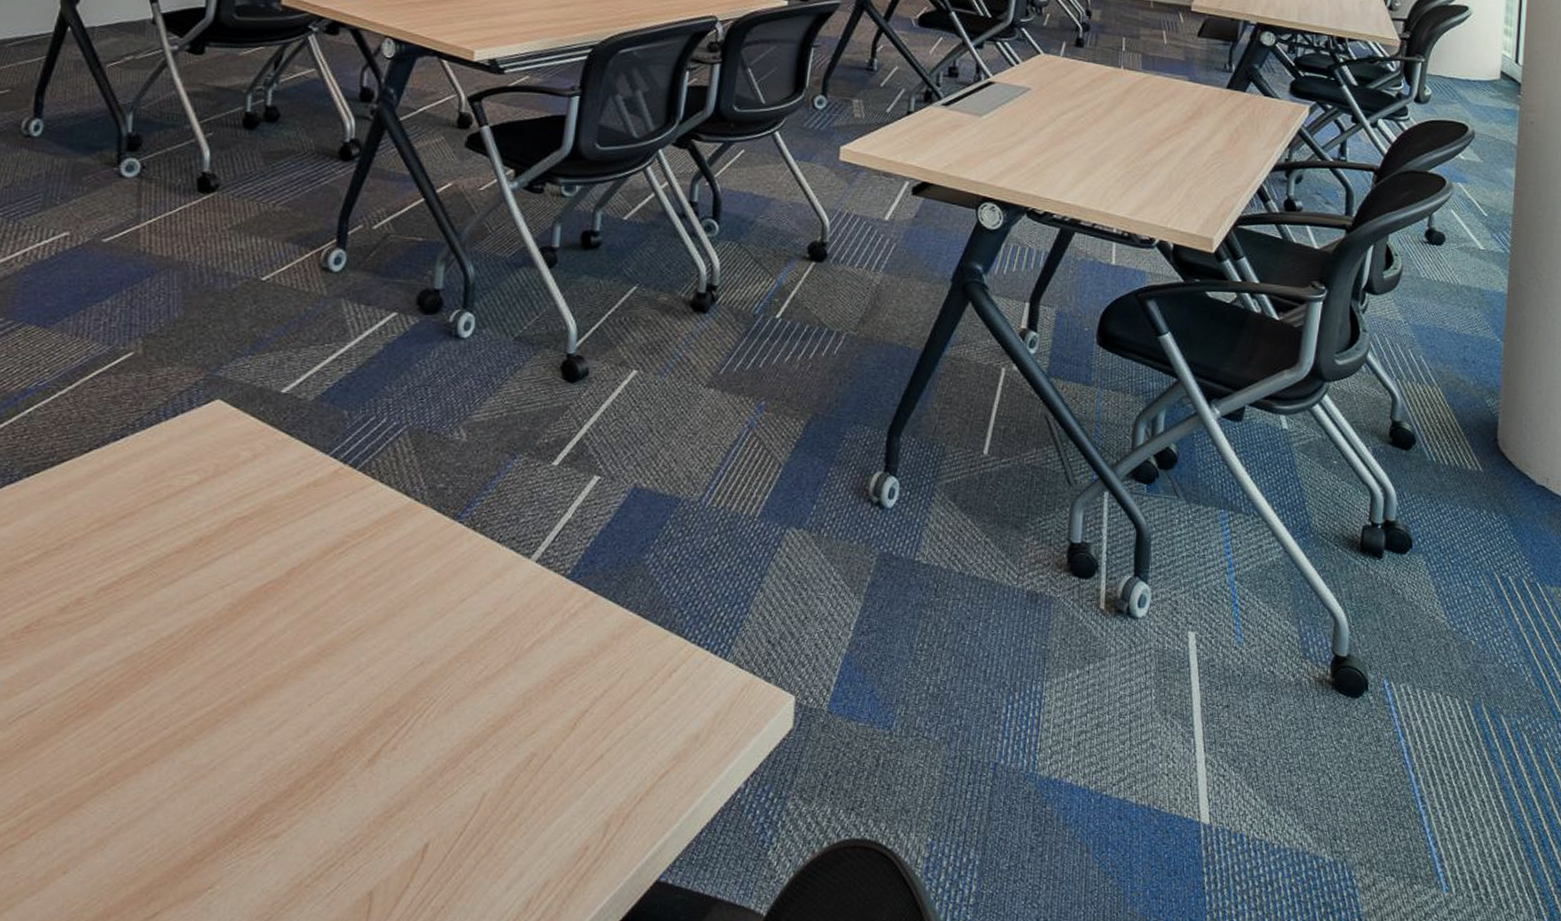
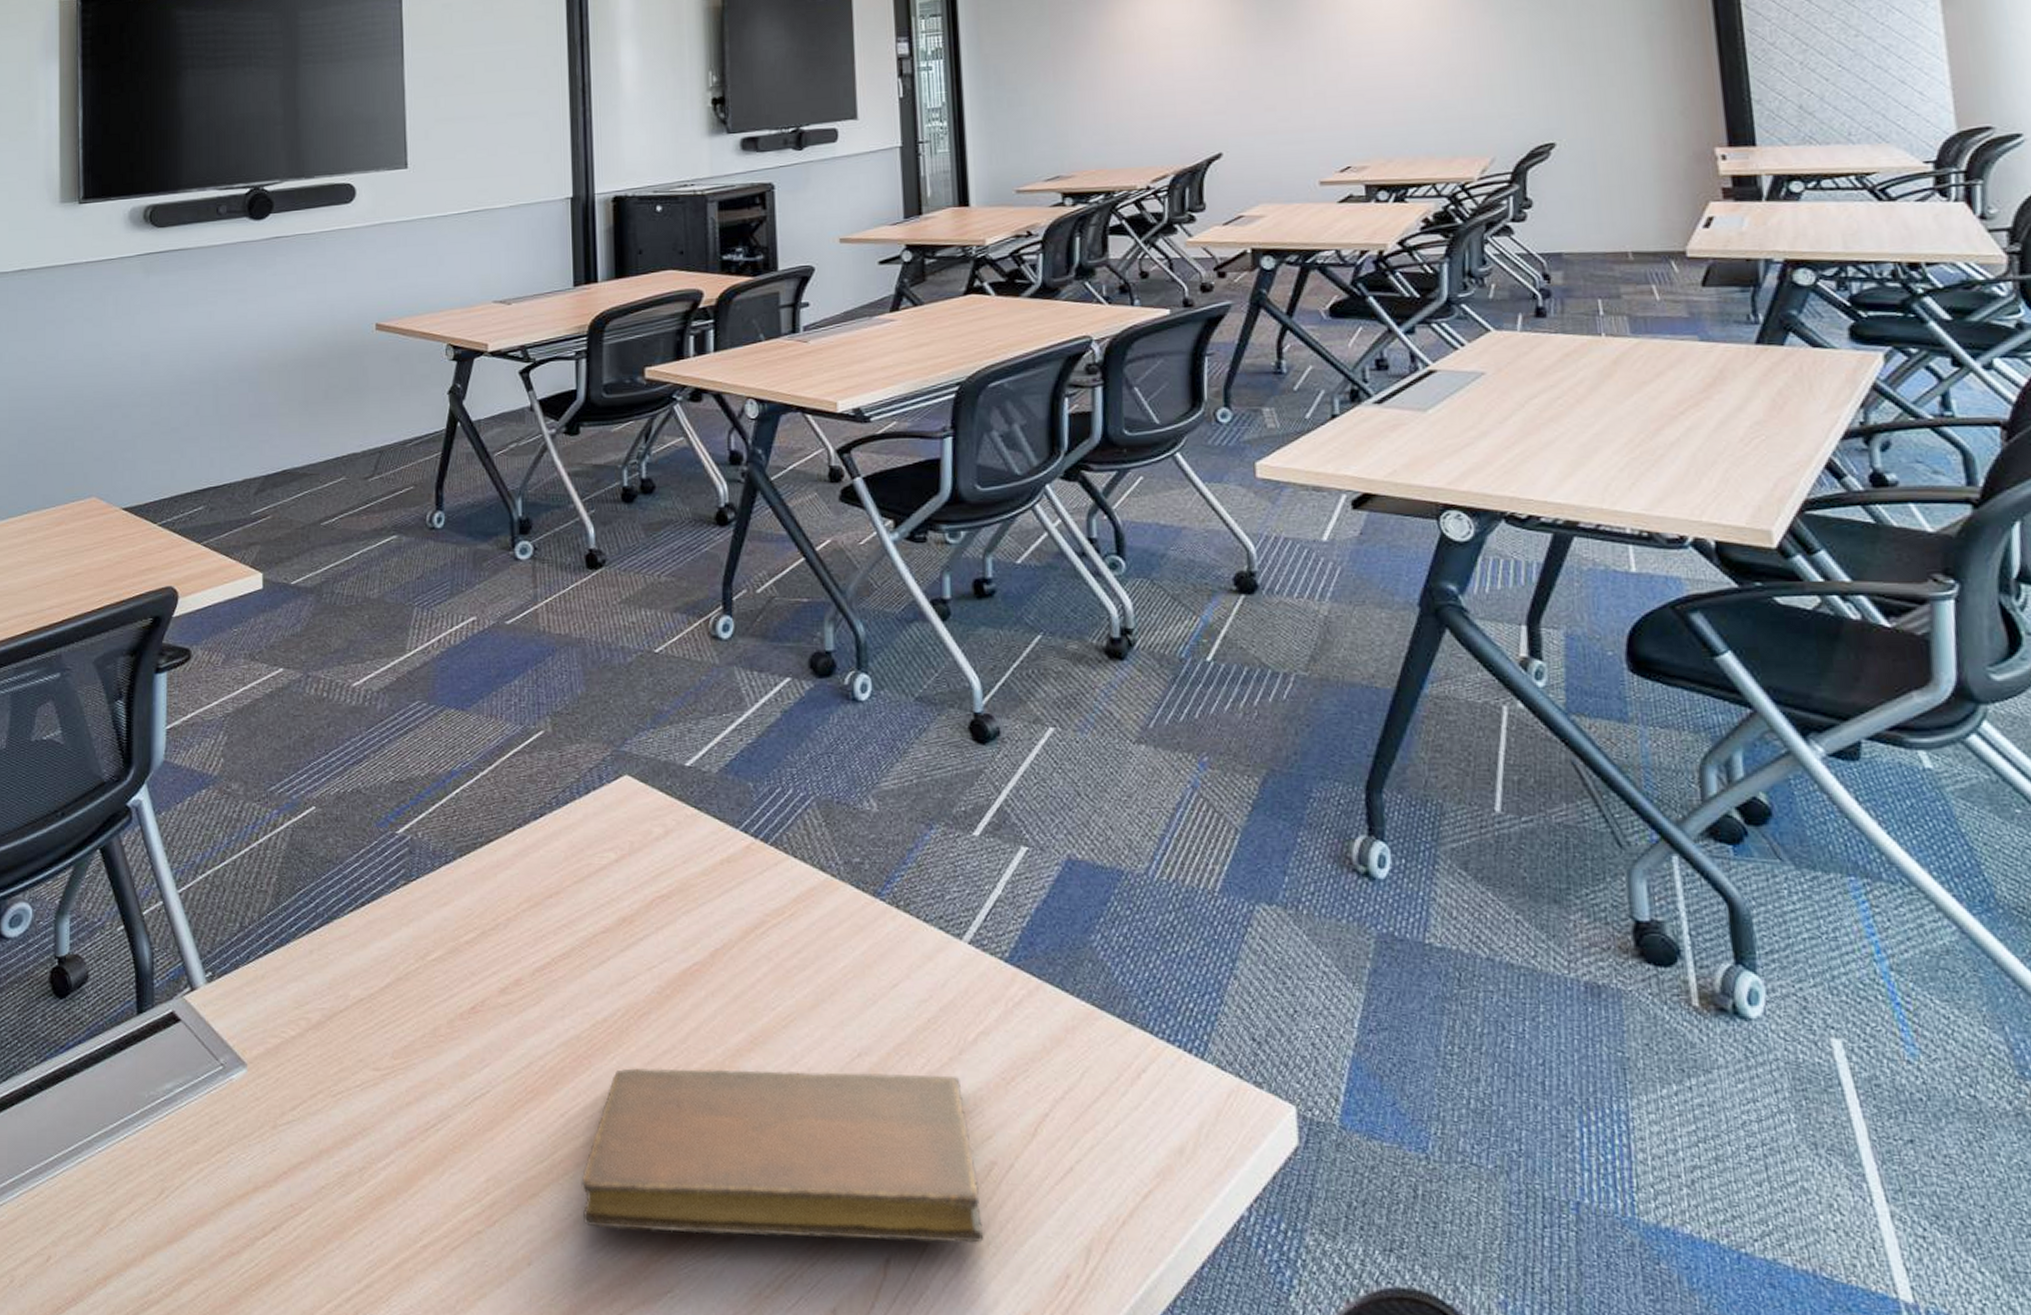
notebook: none [127,679,518,833] -> present [581,1068,984,1243]

